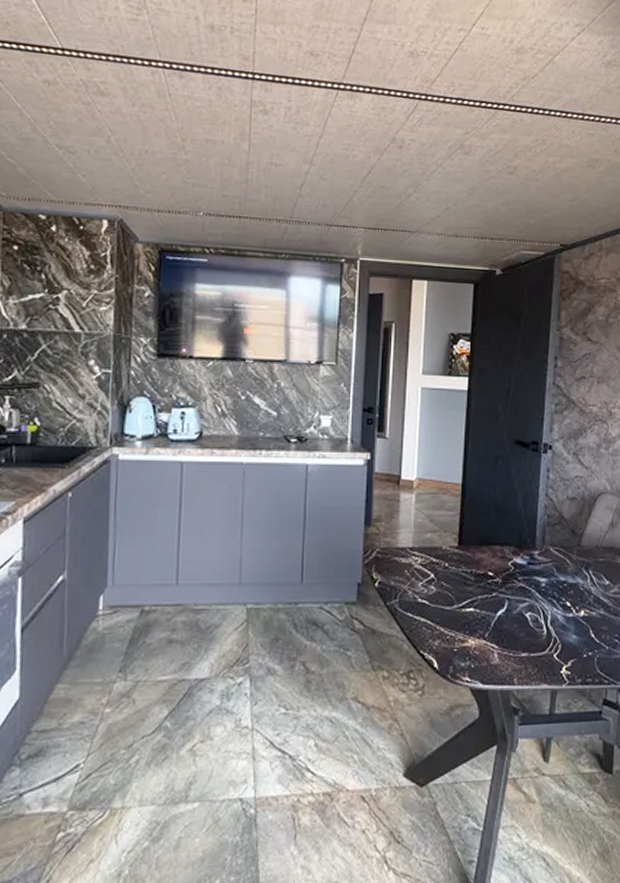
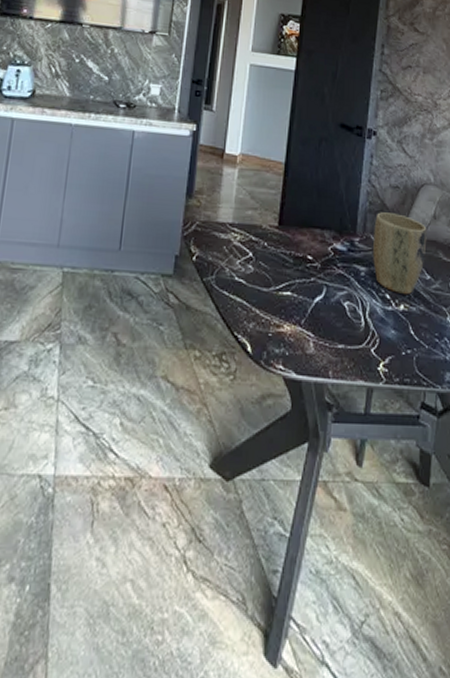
plant pot: none [552,524,605,602] -> present [373,212,427,295]

